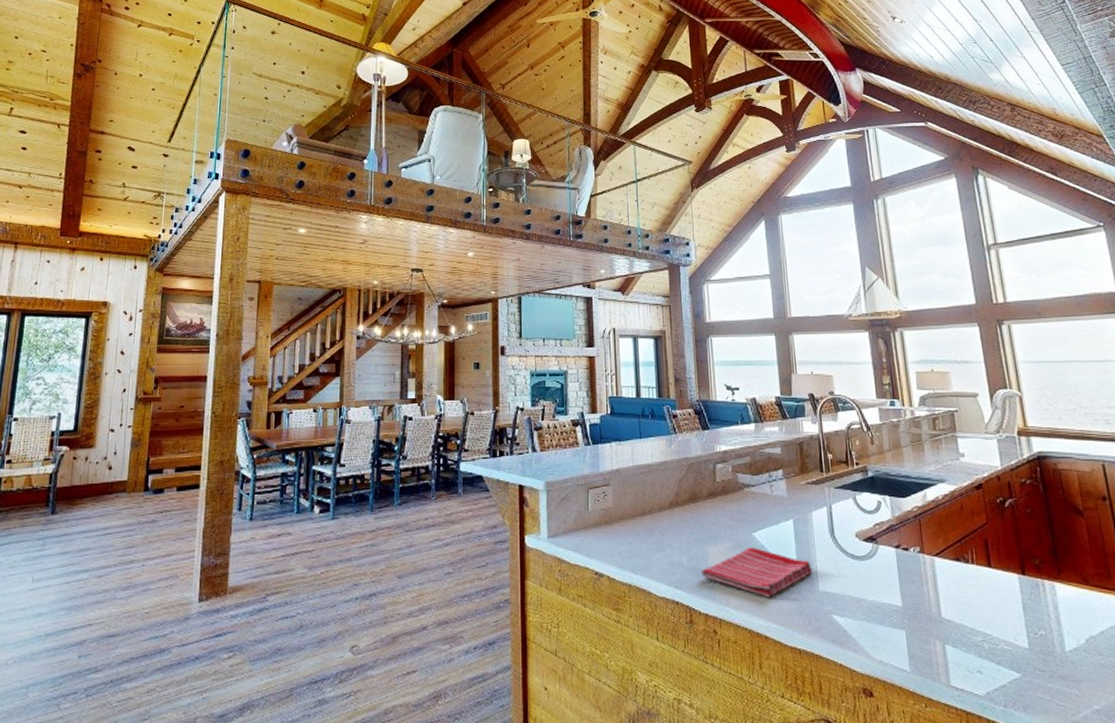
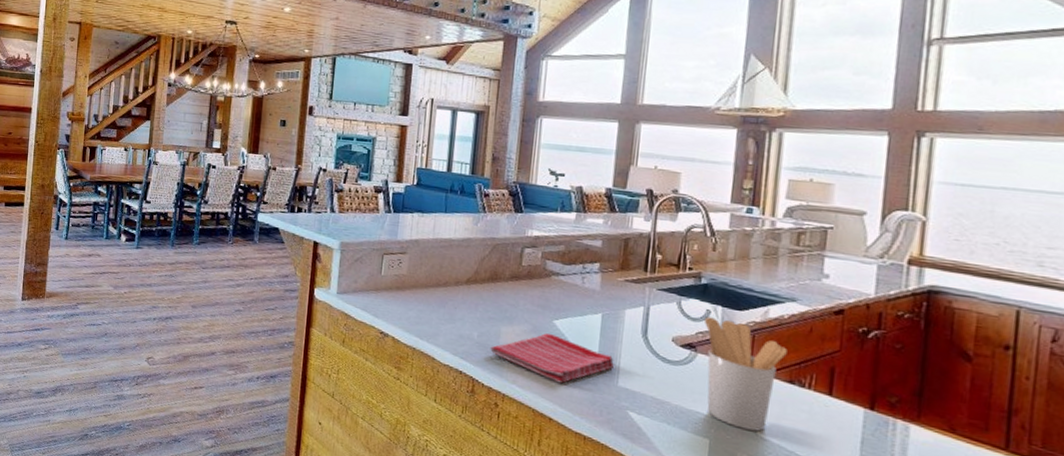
utensil holder: none [877,508,949,614] -> present [703,317,787,432]

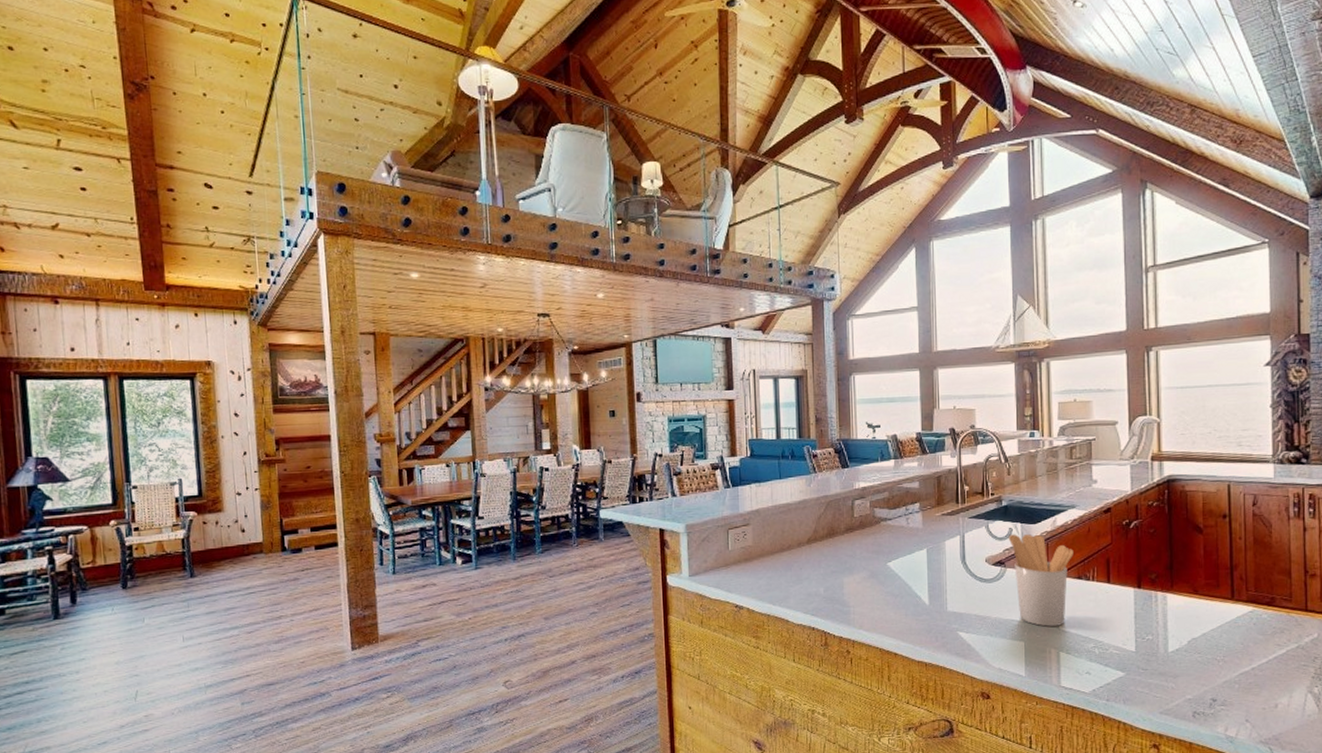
dish towel: present [490,333,615,384] -> none [836,576,943,620]

